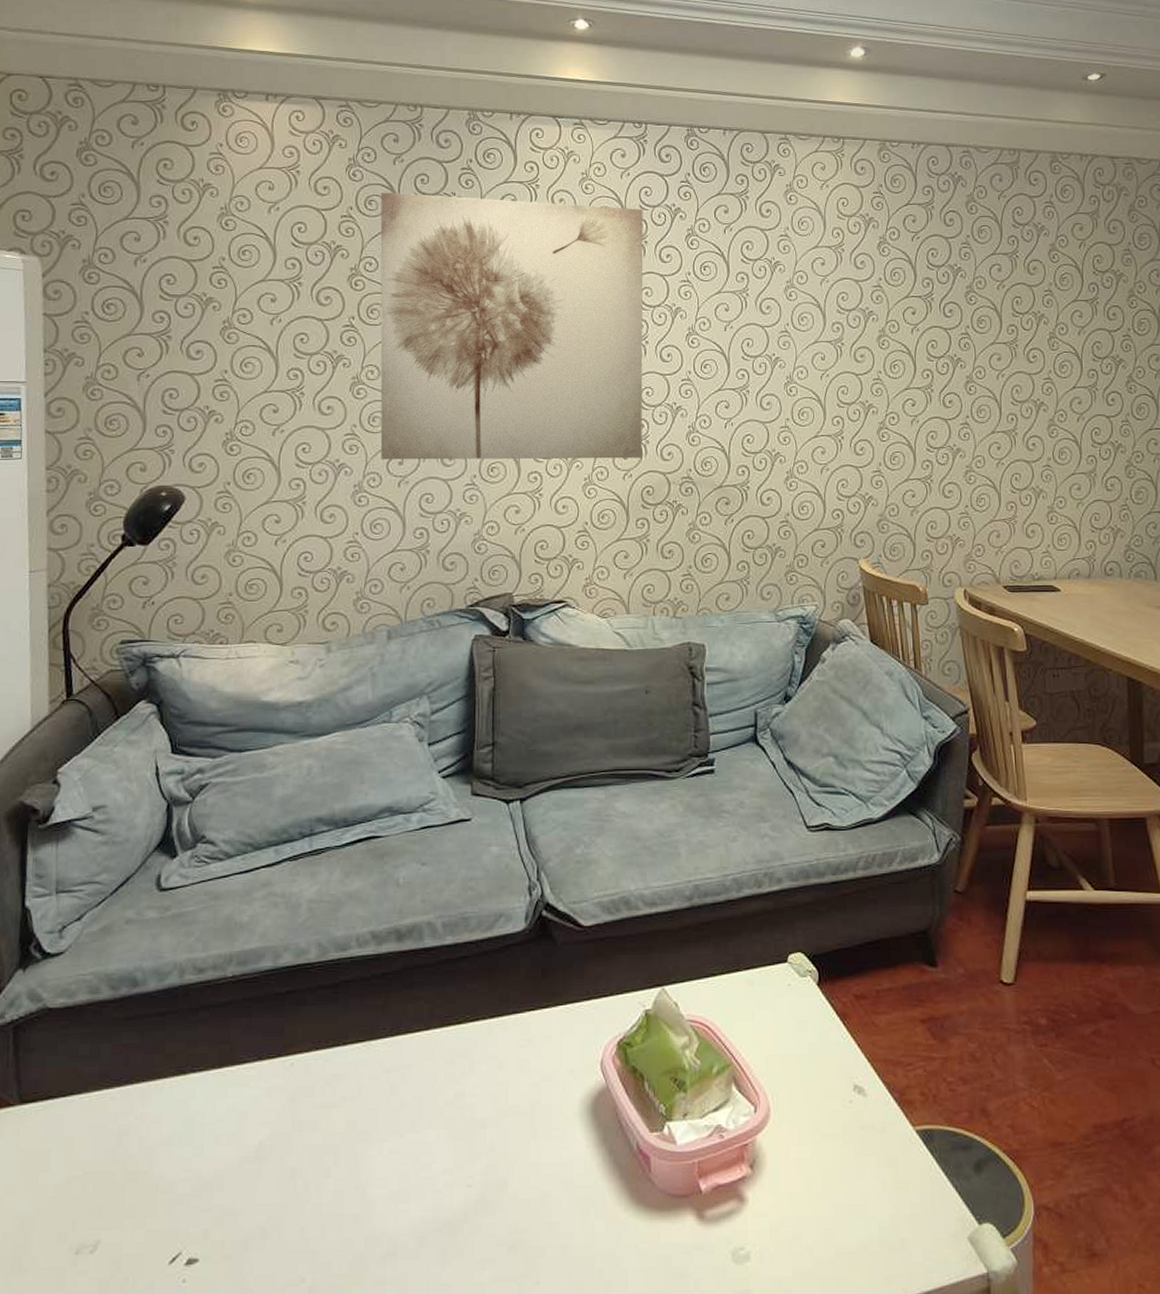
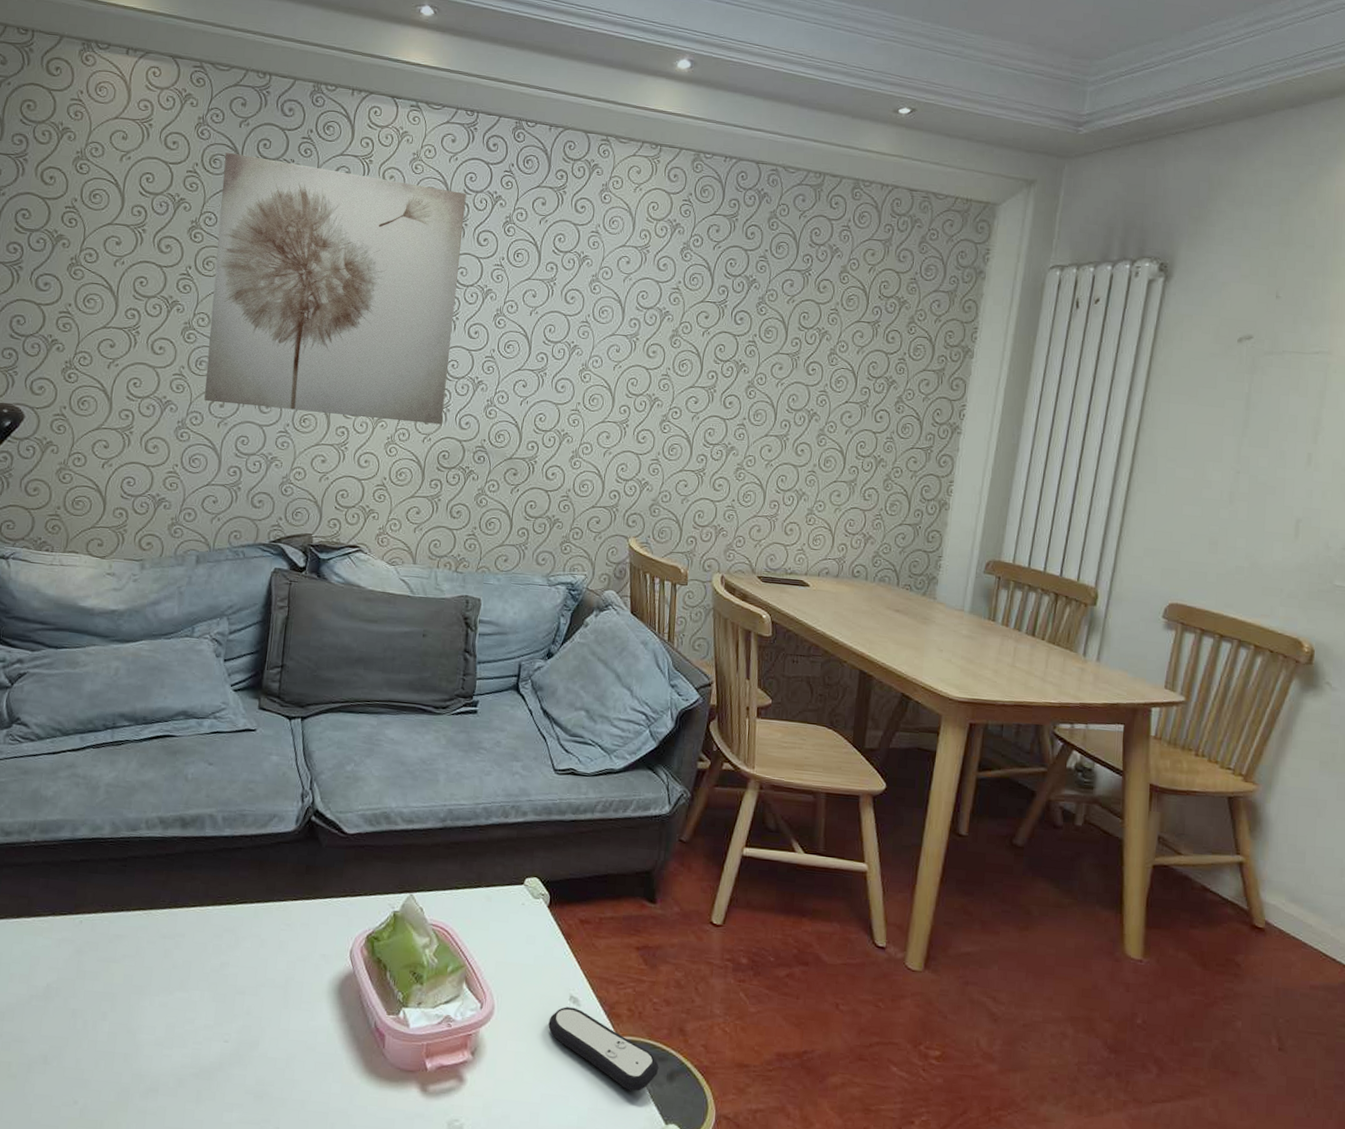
remote control: none [833,1099,964,1189] -> present [548,1007,659,1091]

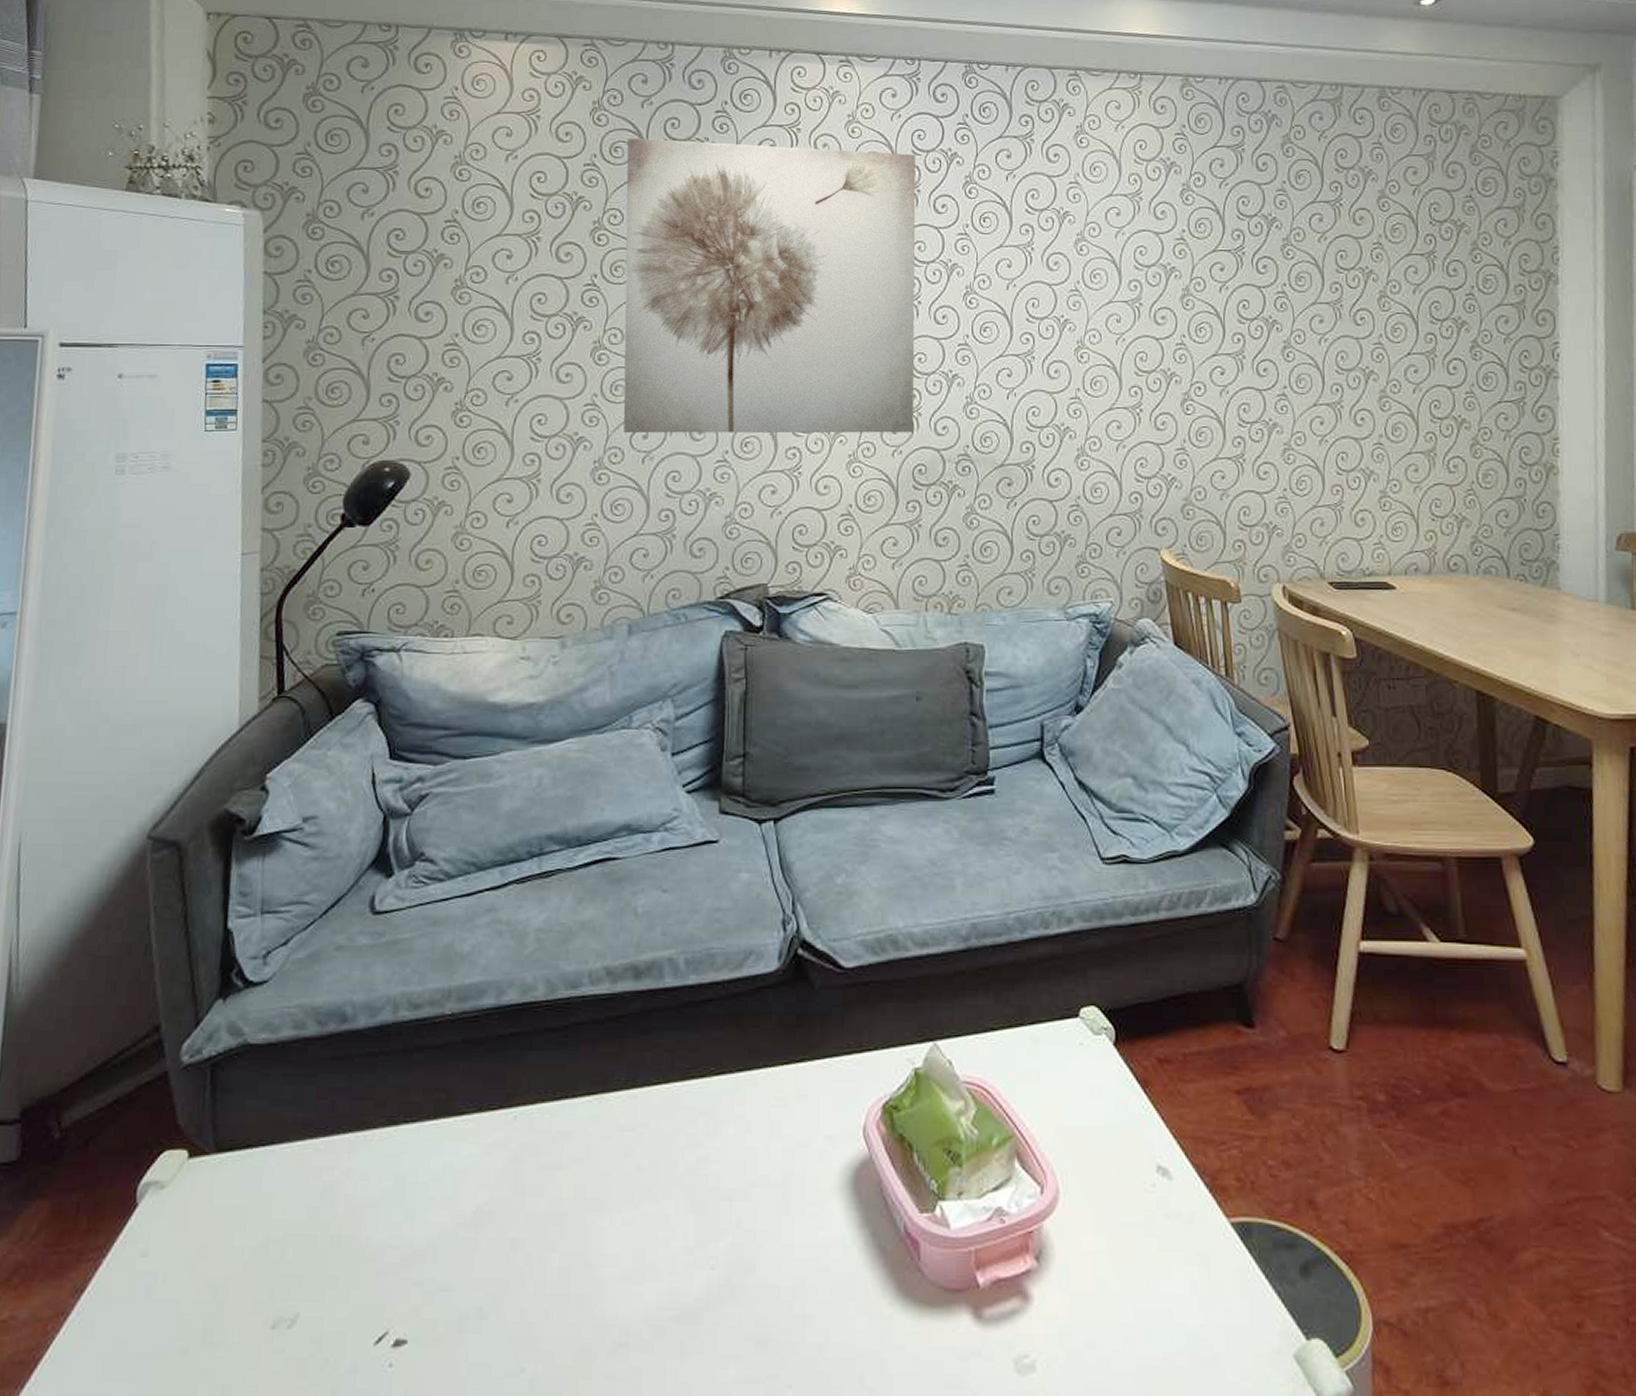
remote control: present [548,1007,659,1091] -> none [1133,1182,1288,1295]

